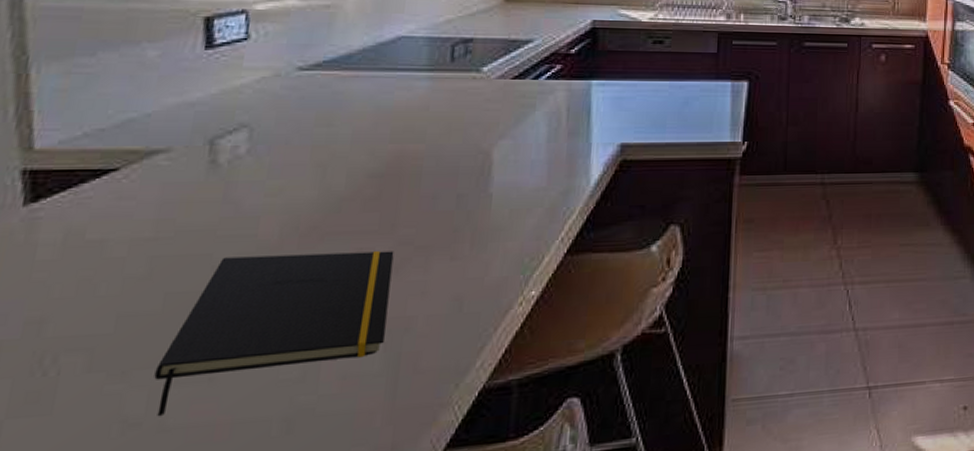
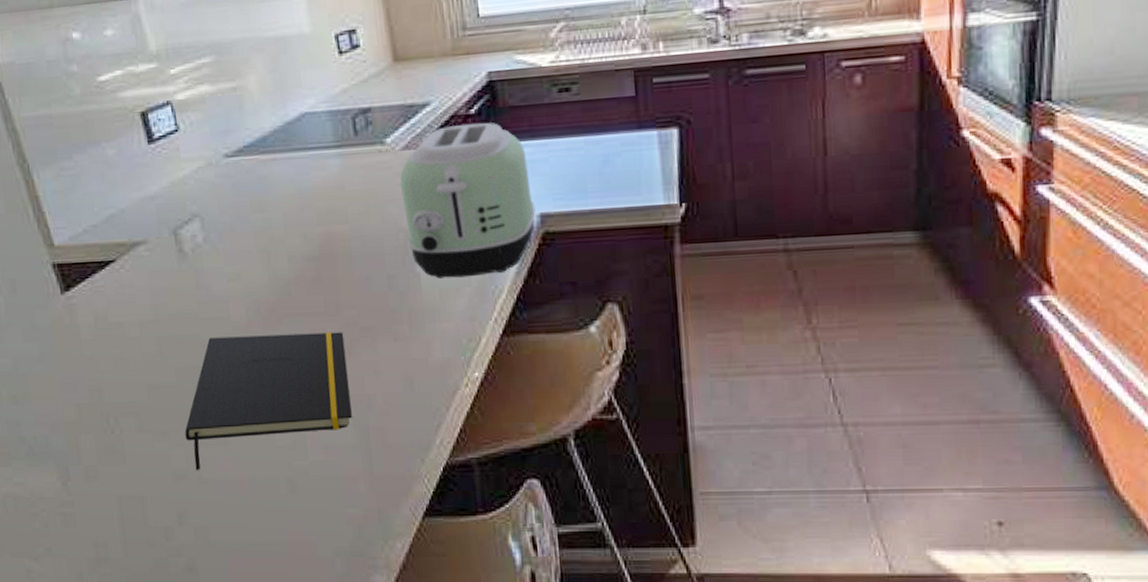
toaster: none [485,61,617,199] -> present [400,122,536,279]

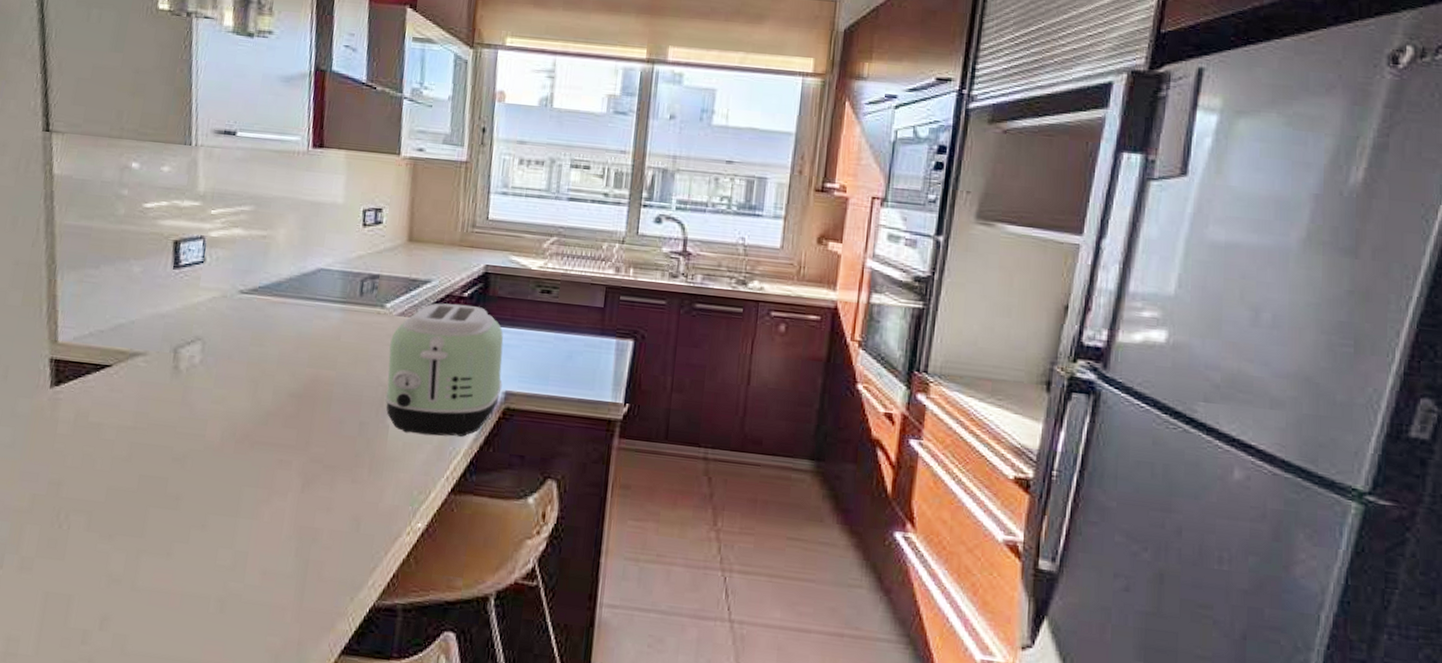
notepad: present [185,332,352,470] -> none [130,451,307,577]

